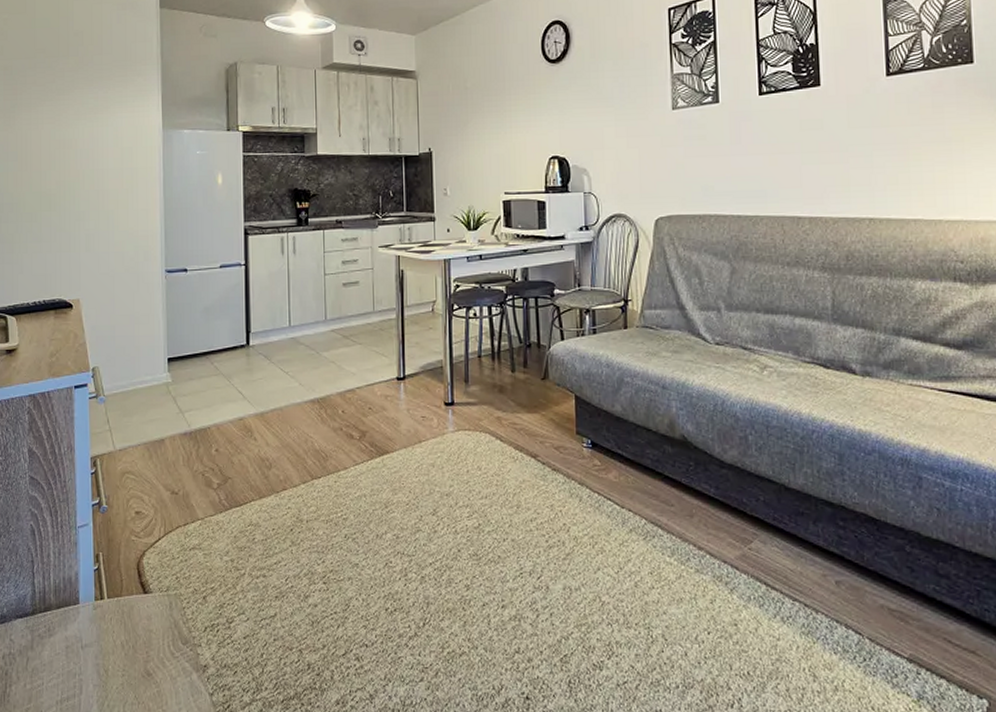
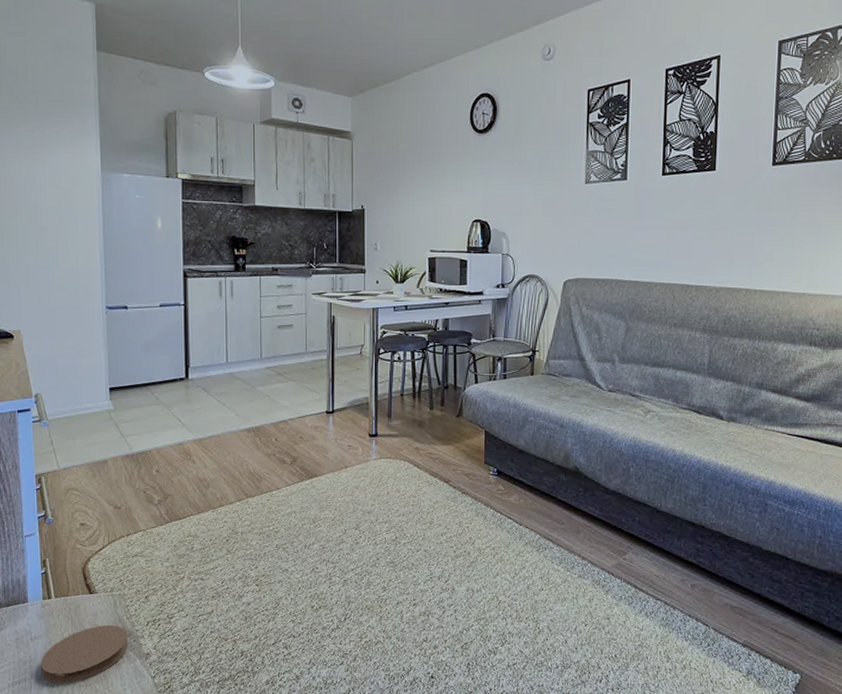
coaster: none [90,630,184,701] -> present [40,624,128,683]

